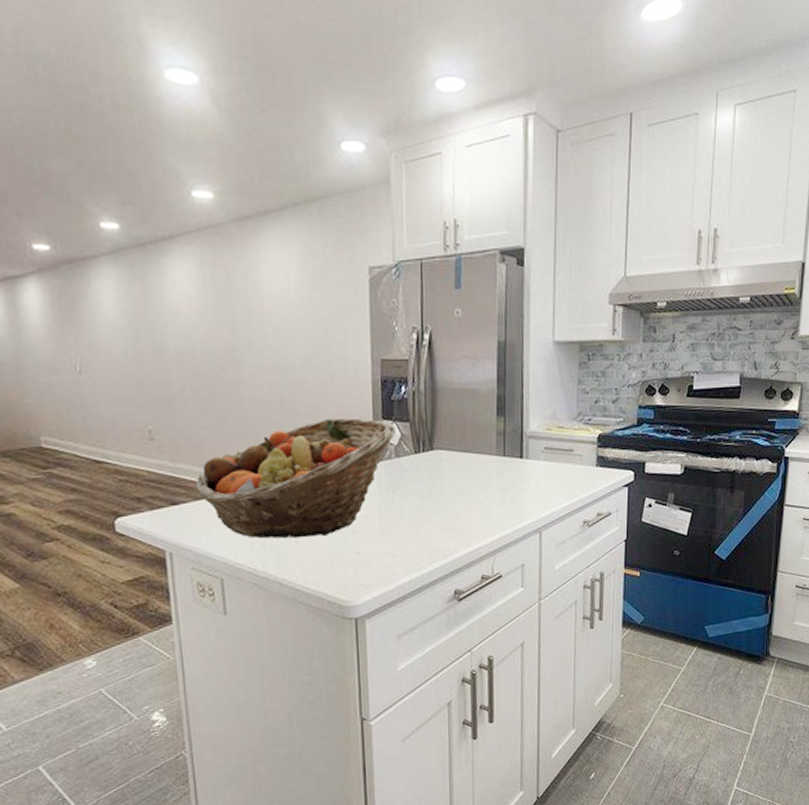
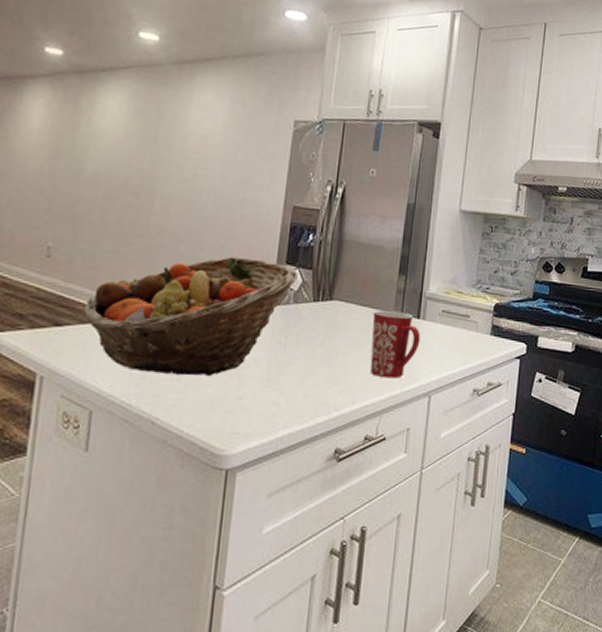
mug: none [475,454,526,520] -> present [370,310,421,379]

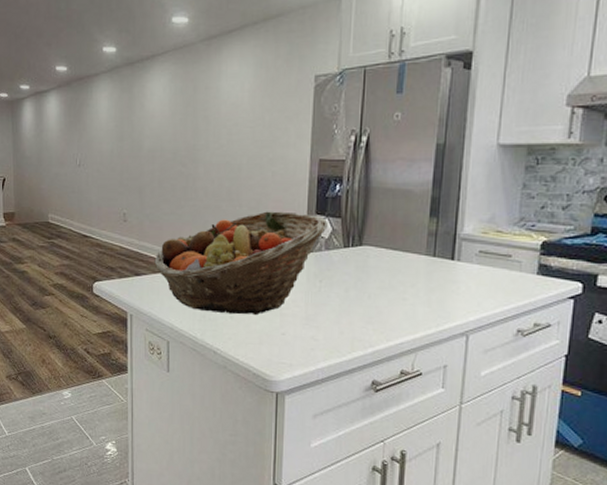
mug: present [370,310,421,379] -> none [403,253,456,319]

